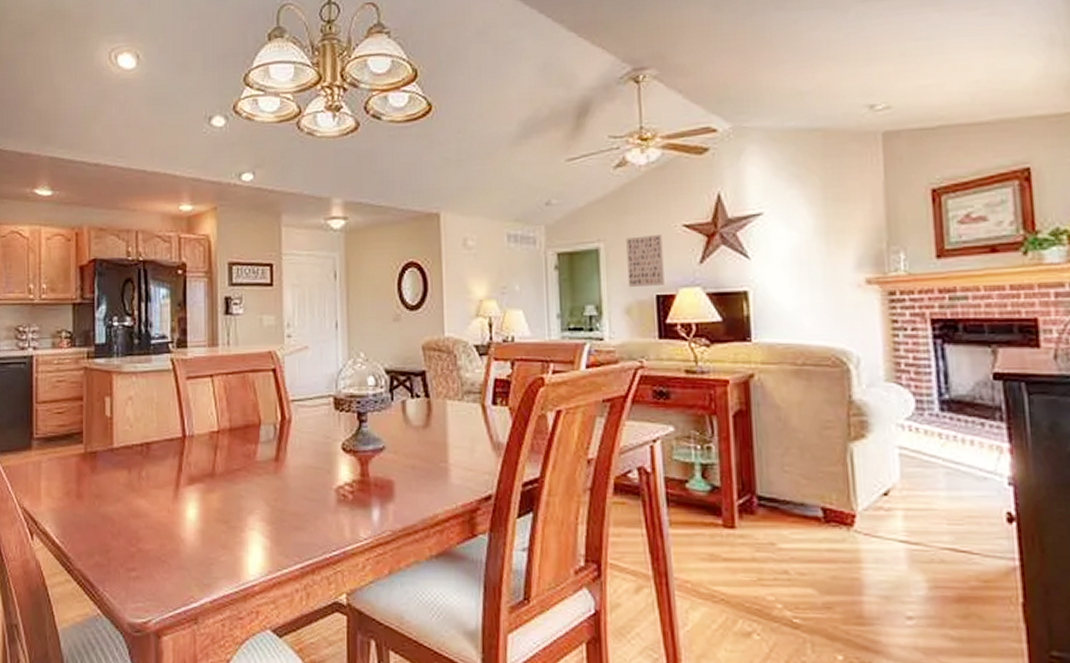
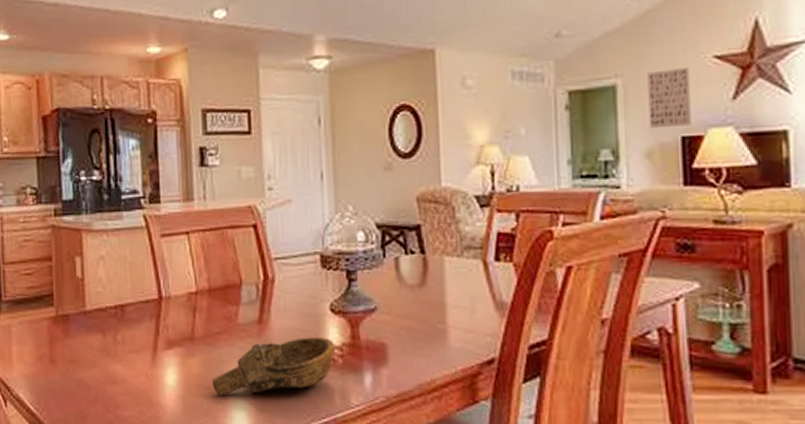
decorative bowl: none [231,474,346,529] -> present [212,337,335,395]

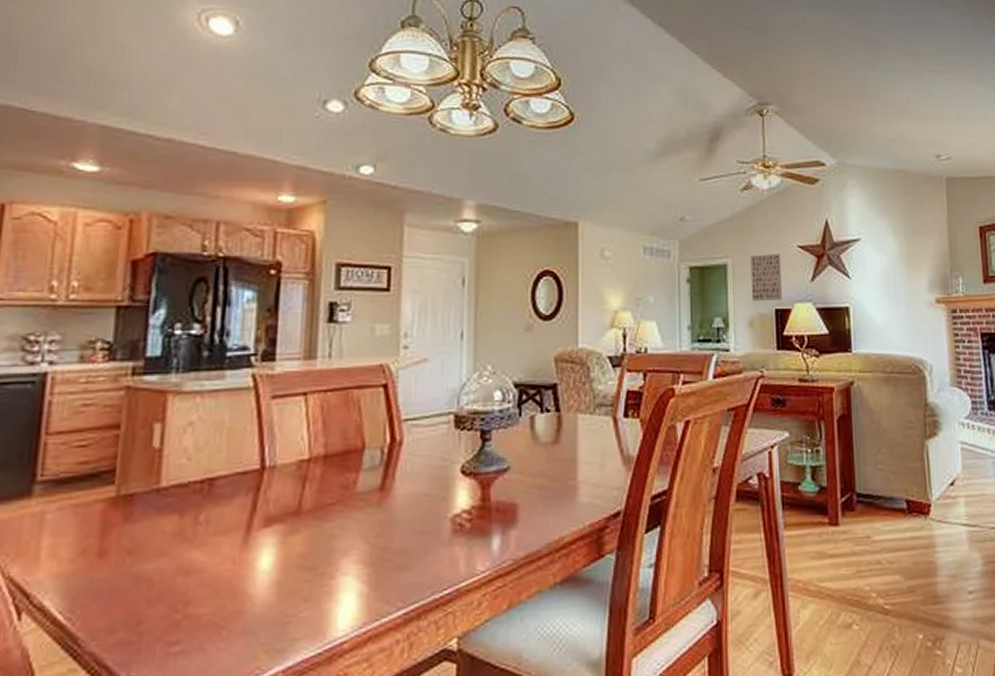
decorative bowl: present [212,337,335,395] -> none [318,501,463,576]

